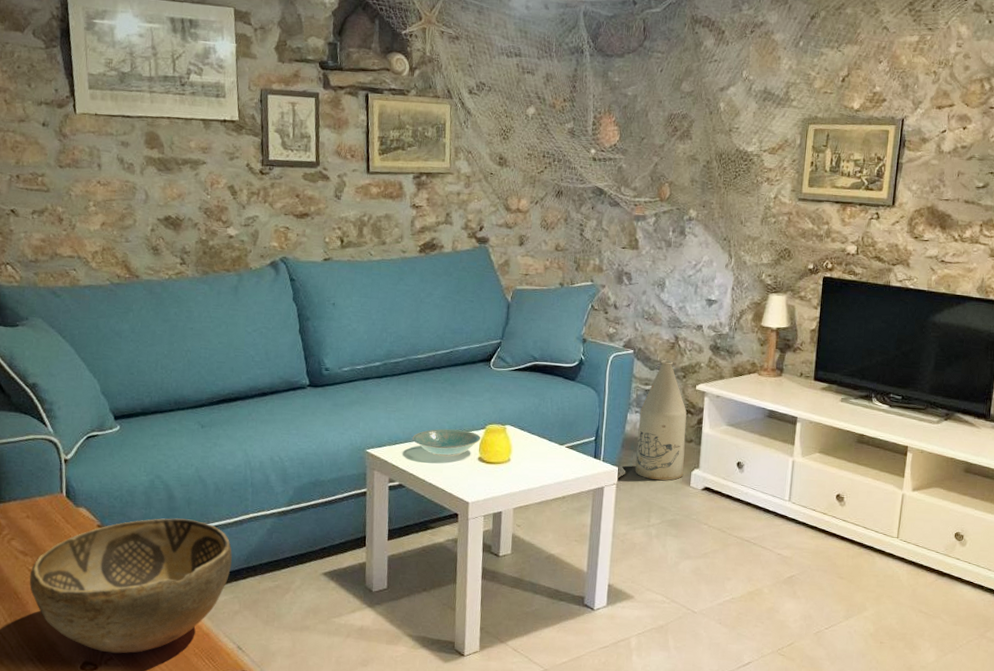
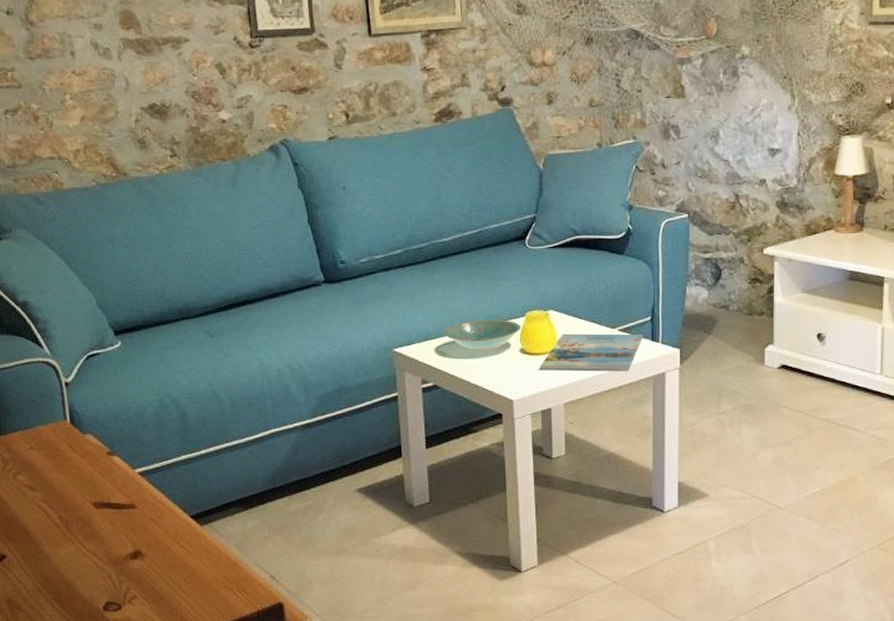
decorative bowl: present [29,518,232,654] -> none [39,439,256,591]
magazine: none [495,446,587,483] -> present [541,333,643,370]
decorative bottle: present [635,360,687,481] -> none [699,223,756,361]

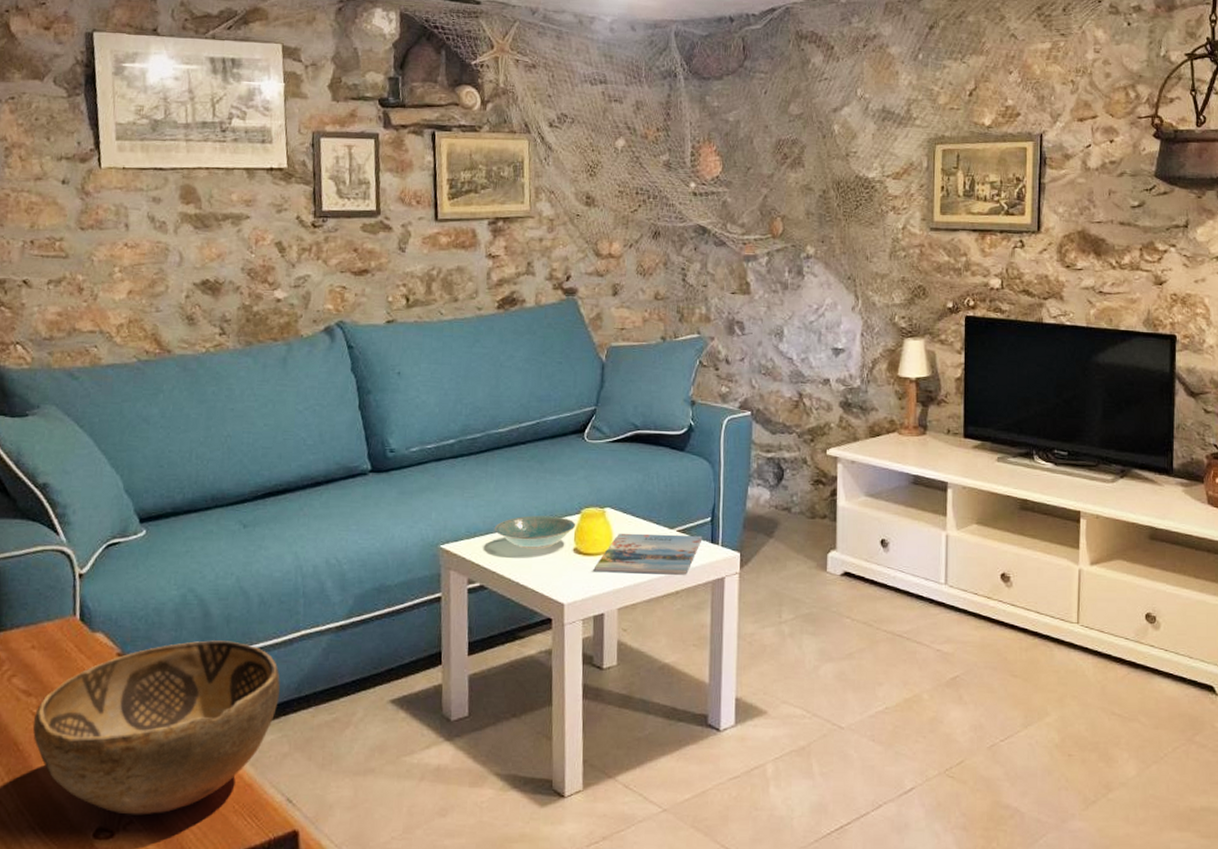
decorative bowl: none [39,439,256,591] -> present [32,640,280,815]

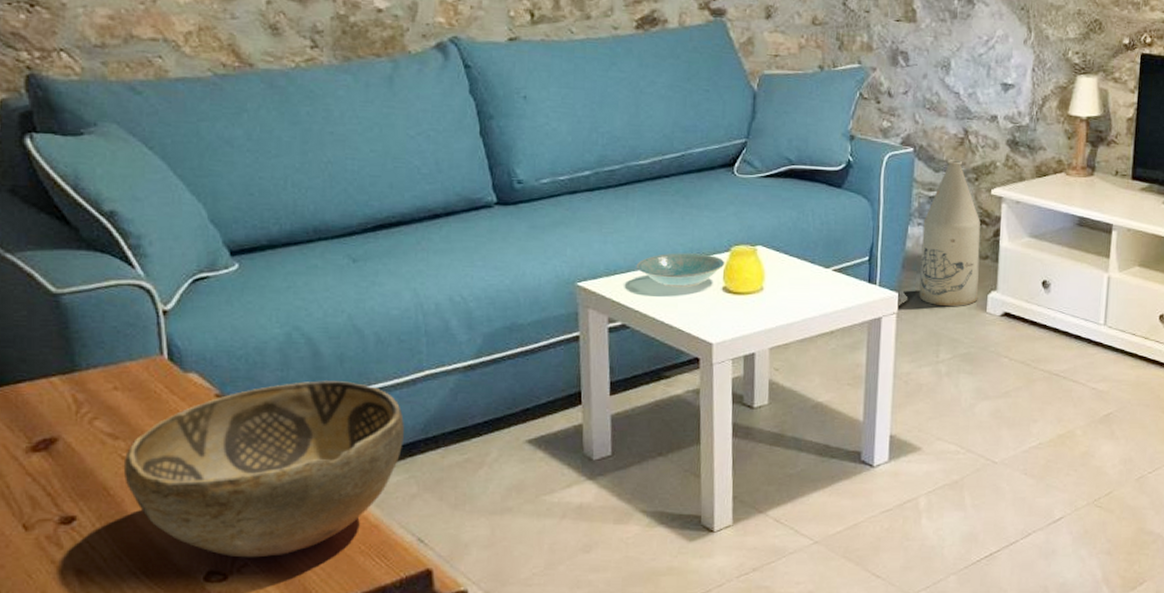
magazine: present [594,533,703,574] -> none [745,271,860,314]
decorative bottle: none [760,422,819,567] -> present [919,159,981,307]

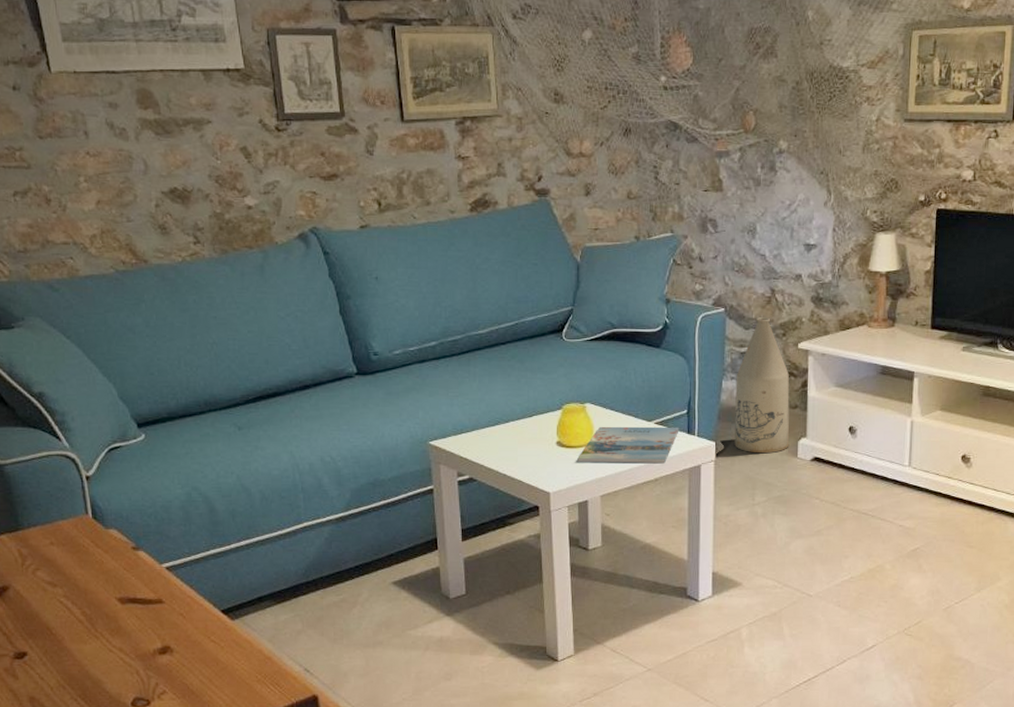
decorative bowl: present [123,381,404,558] -> none [62,533,288,686]
bowl: present [636,253,725,288] -> none [480,412,558,444]
magazine: none [745,271,860,314] -> present [577,426,679,463]

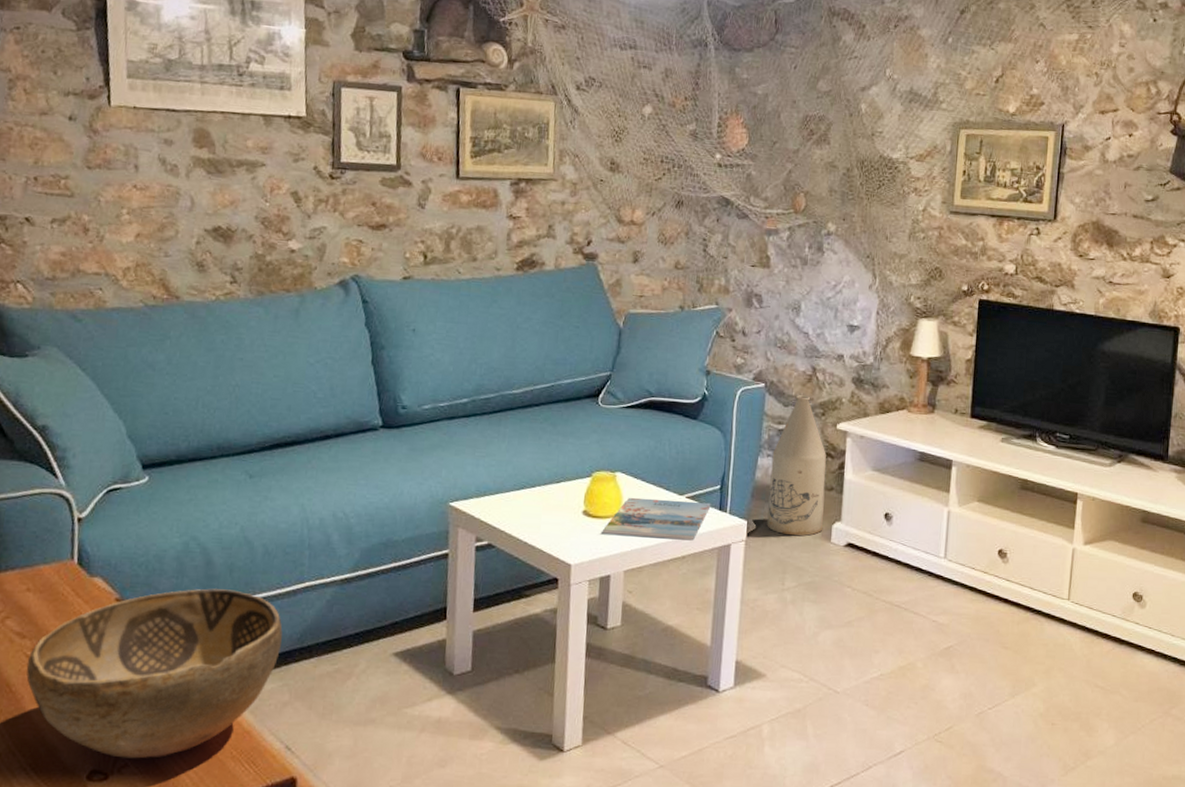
decorative bowl: none [62,533,288,686] -> present [26,588,283,759]

